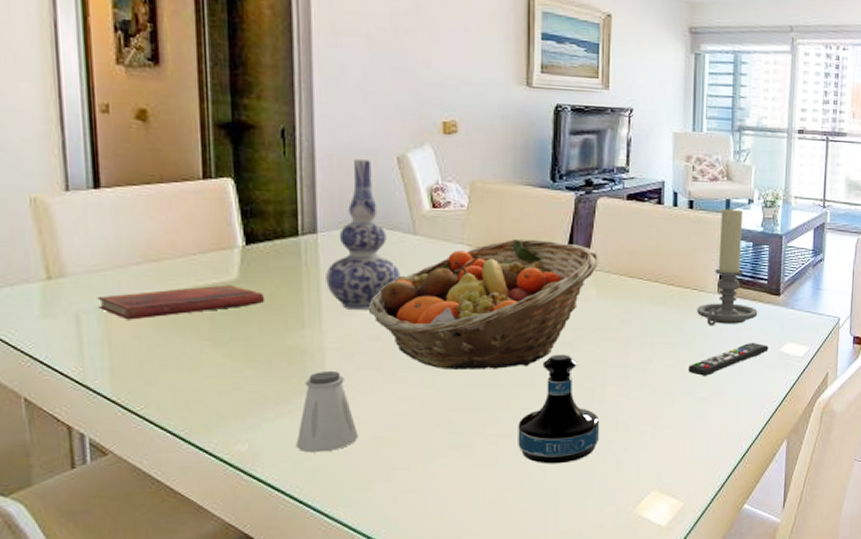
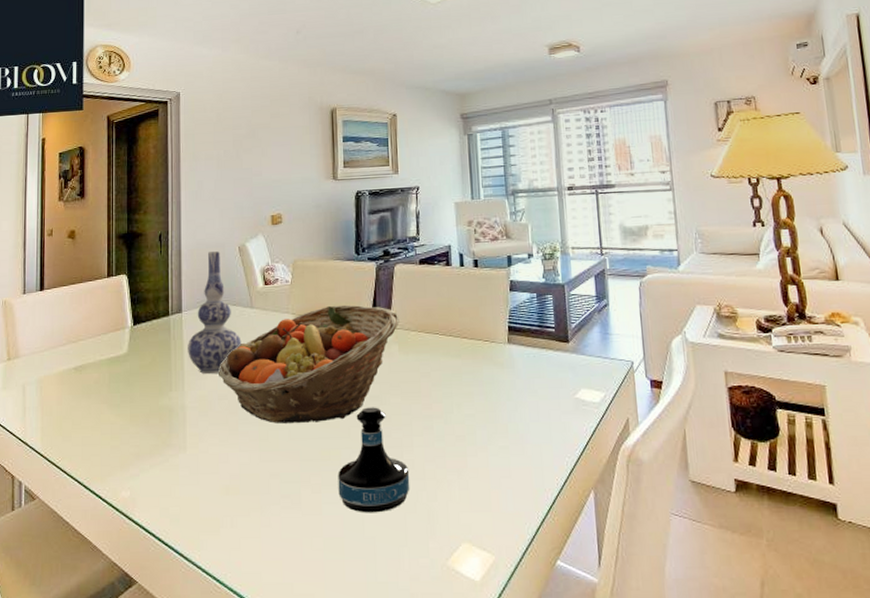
diary: present [97,284,265,320] -> none [37,357,145,389]
saltshaker: present [296,372,359,453] -> none [164,427,210,500]
remote control: present [688,342,769,377] -> none [487,389,564,426]
candle holder: present [697,208,758,327] -> none [490,263,549,376]

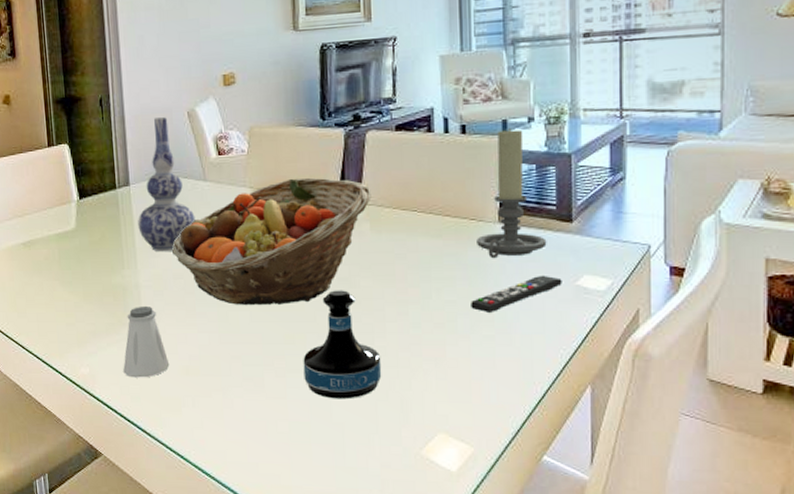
saltshaker: none [164,427,210,500] -> present [123,307,170,378]
remote control: none [487,389,564,426] -> present [471,275,562,314]
candle holder: none [490,263,549,376] -> present [477,128,547,259]

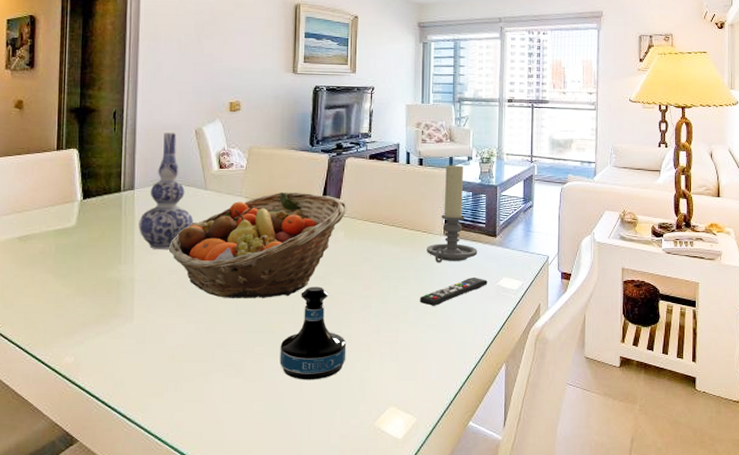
saltshaker: present [123,307,170,378] -> none [109,299,156,366]

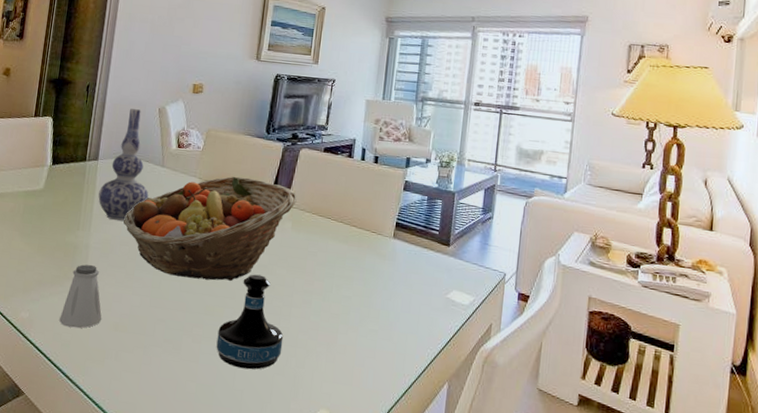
saltshaker: none [109,299,156,366] -> present [59,264,102,329]
remote control: present [420,277,488,307] -> none [362,285,436,312]
candle holder: present [427,164,478,263] -> none [374,165,429,268]

